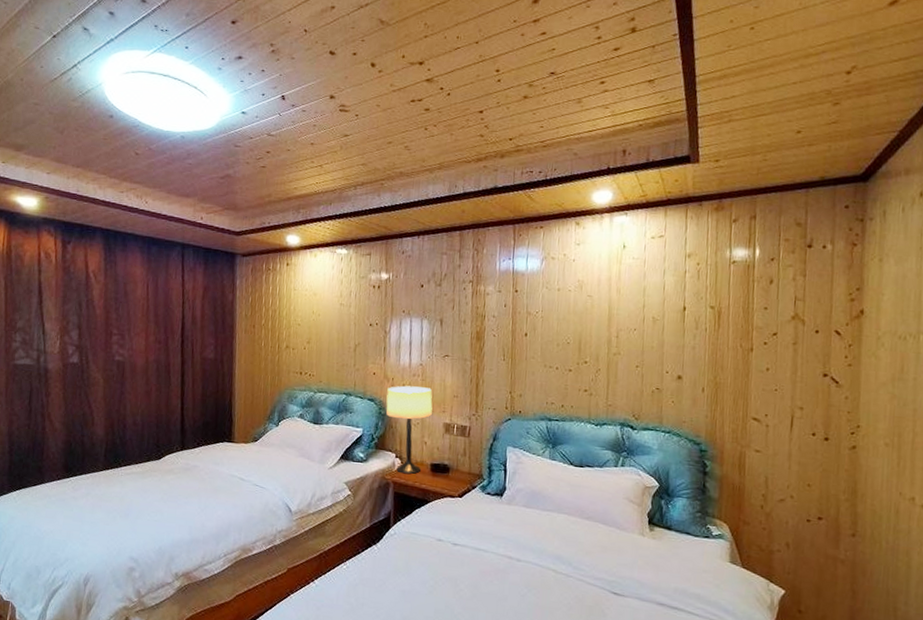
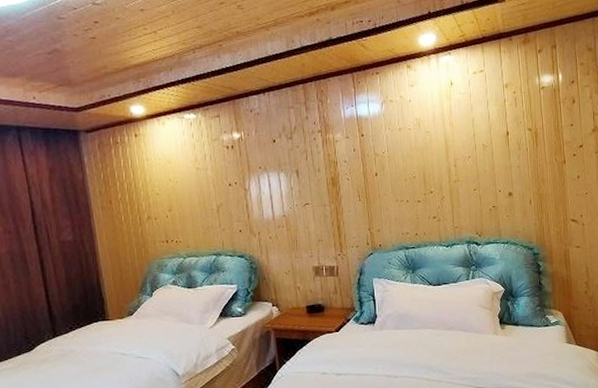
table lamp: present [386,385,433,475] -> none [255,236,302,320]

